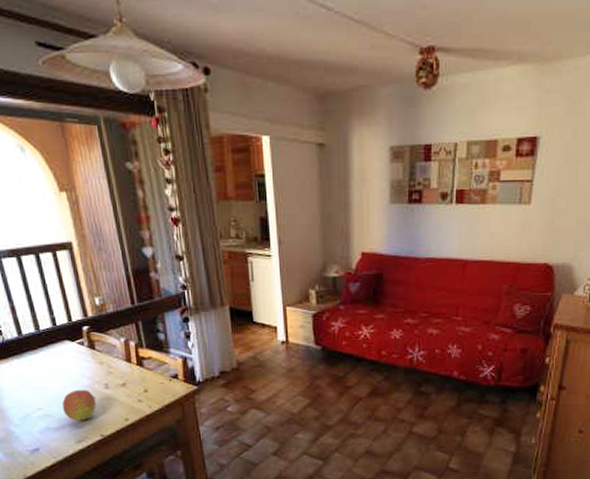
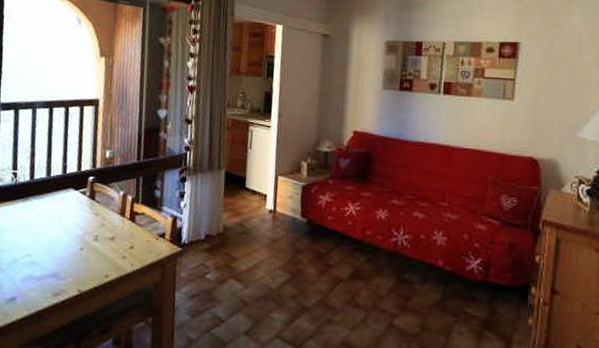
fruit: present [62,389,96,421] -> none [49,239,83,273]

